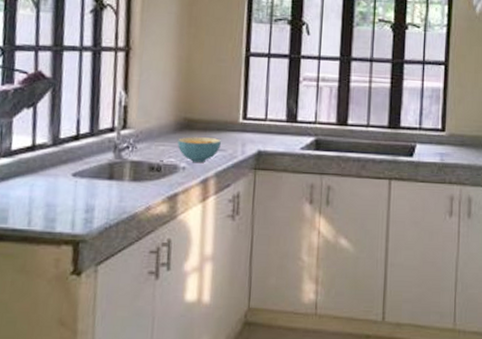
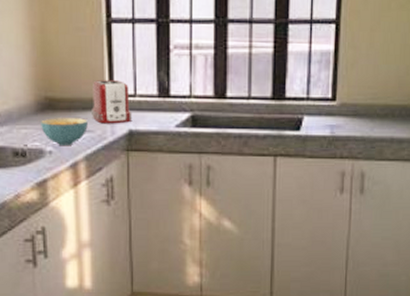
toaster: none [225,105,262,145] -> present [92,80,133,124]

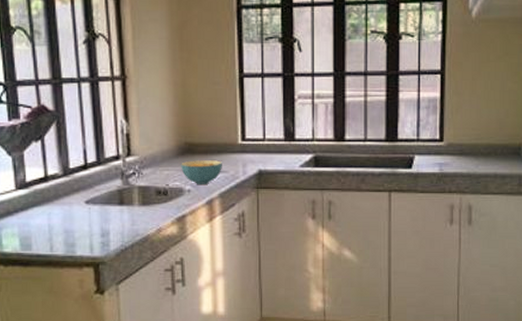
toaster: present [92,80,133,124] -> none [226,127,262,165]

